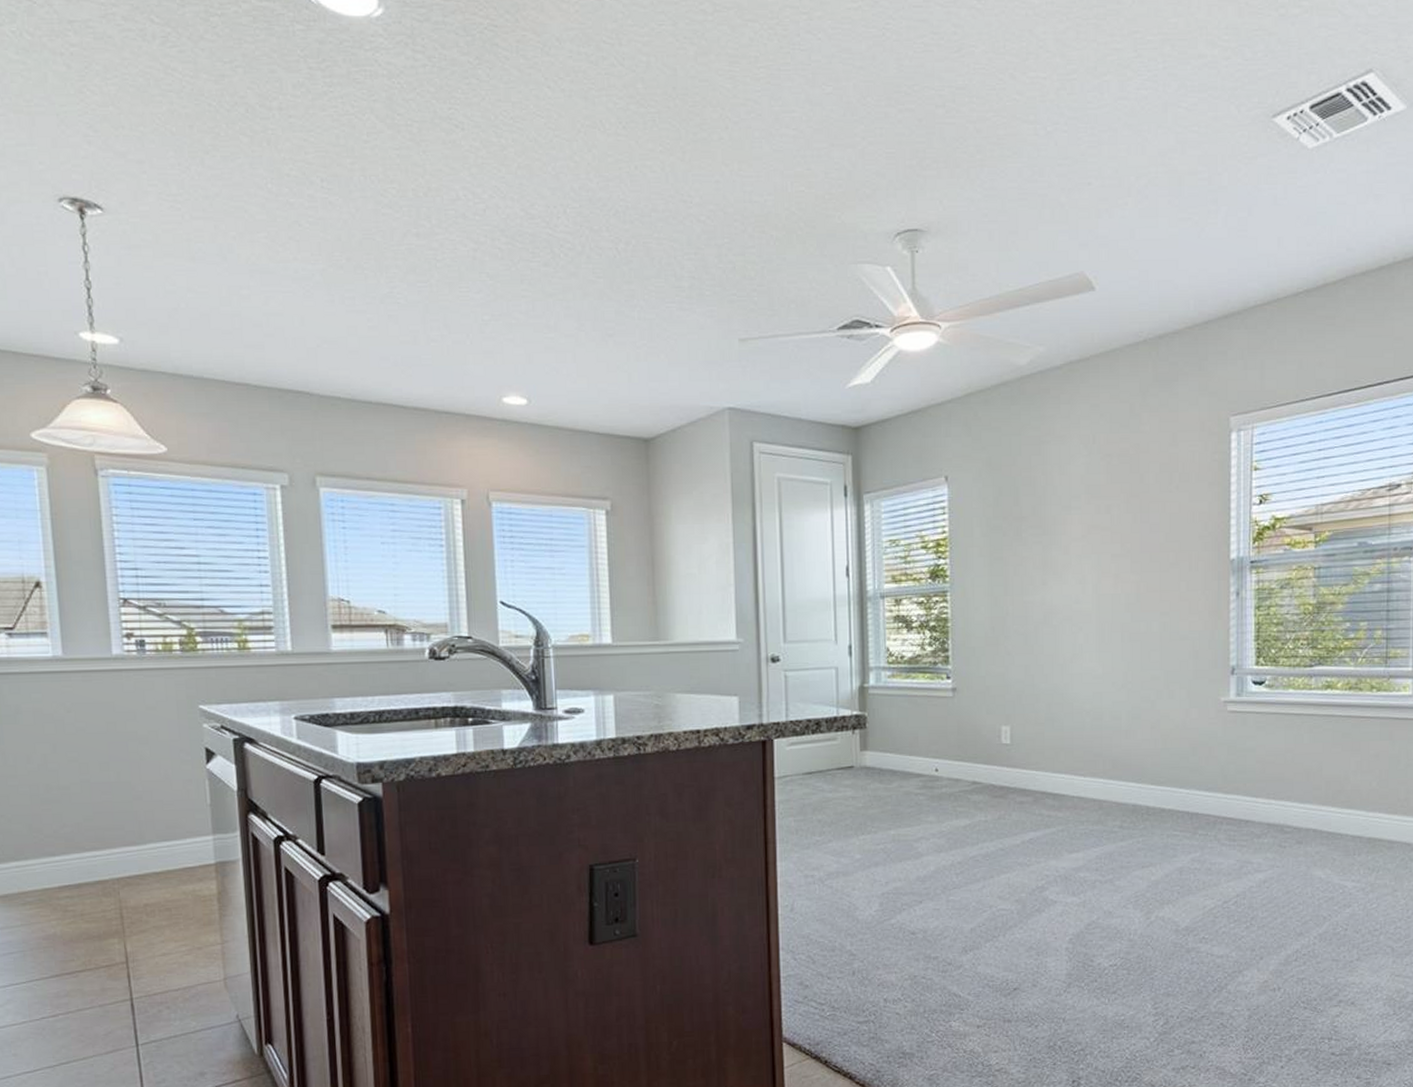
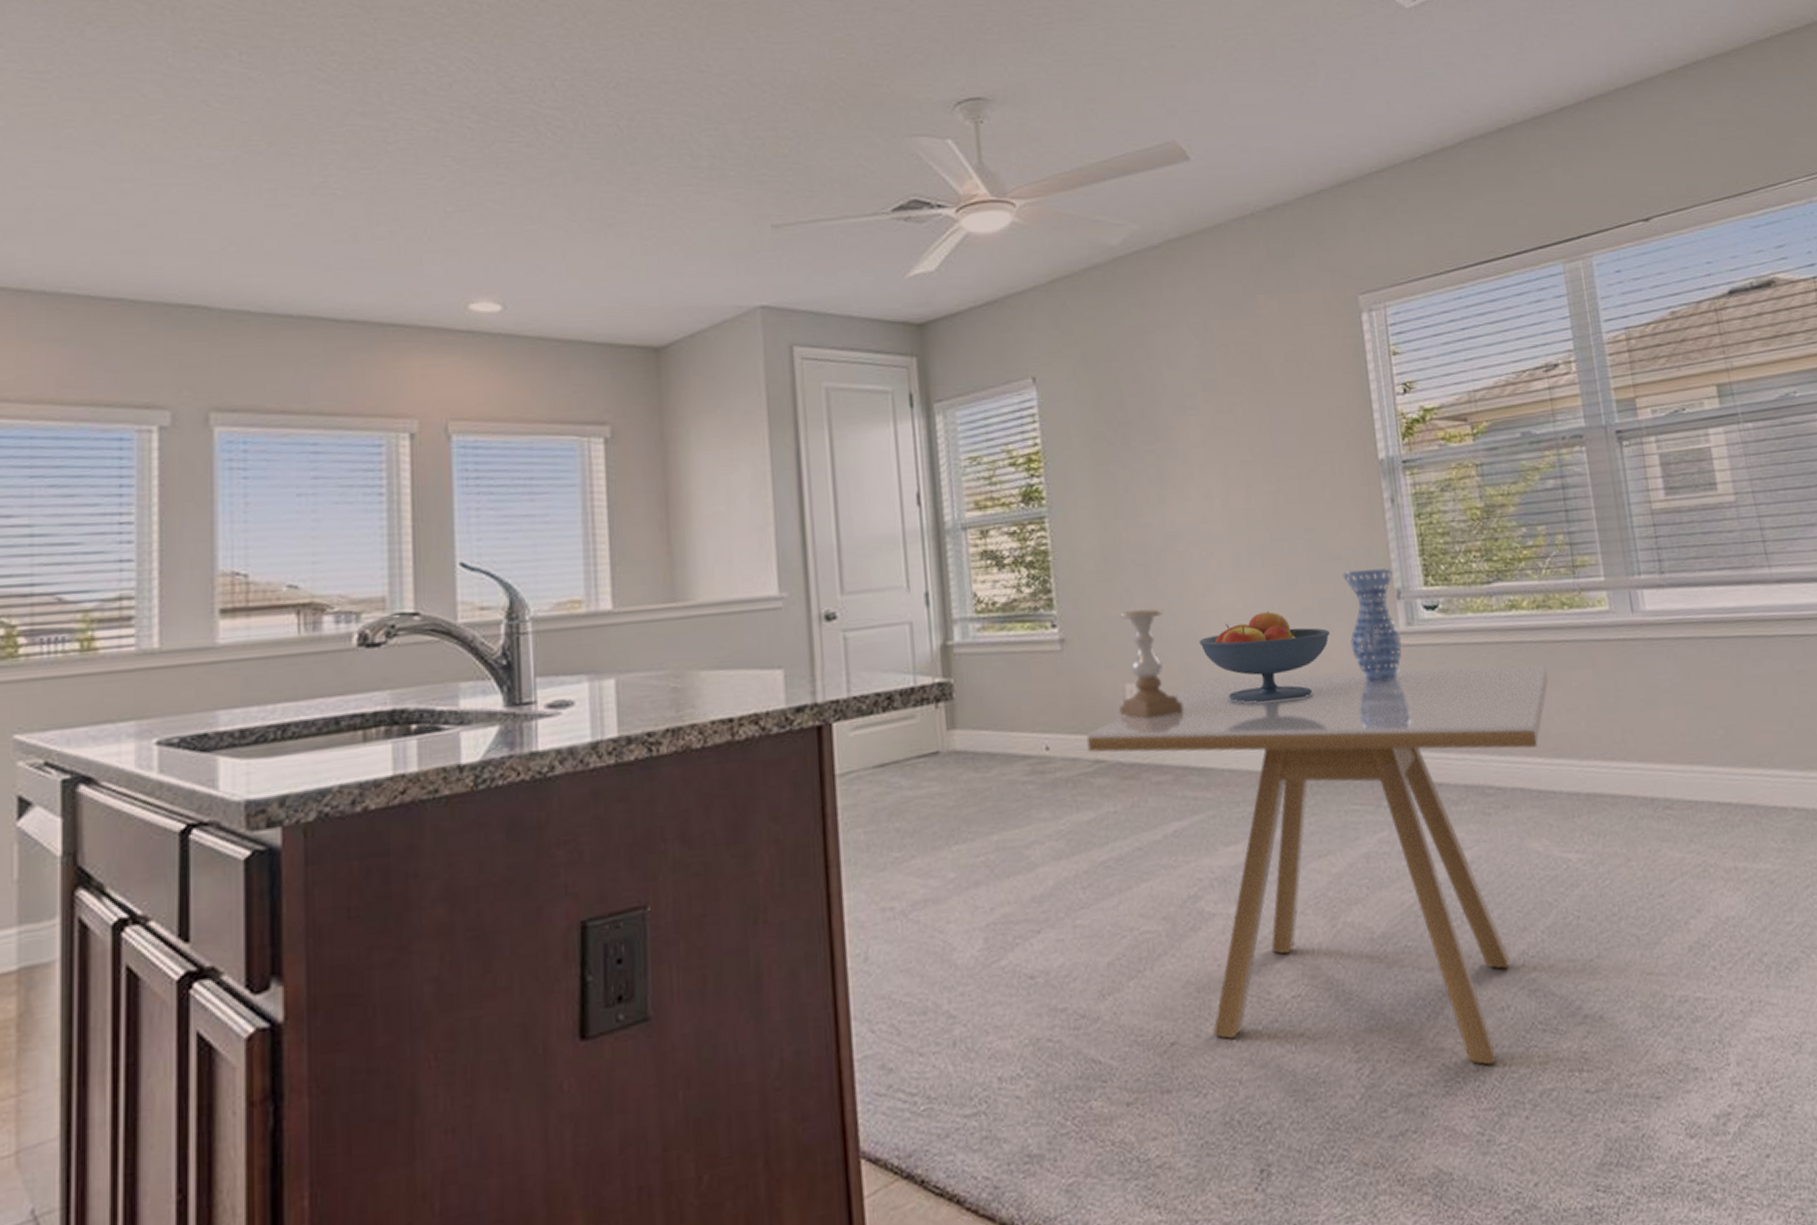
dining table: none [968,725,1350,1028] -> present [1086,665,1548,1066]
candle holder: none [994,669,1046,753] -> present [1118,609,1184,718]
fruit bowl: none [1064,676,1172,748] -> present [1199,610,1331,703]
vase: none [1188,648,1230,738] -> present [1343,567,1402,682]

